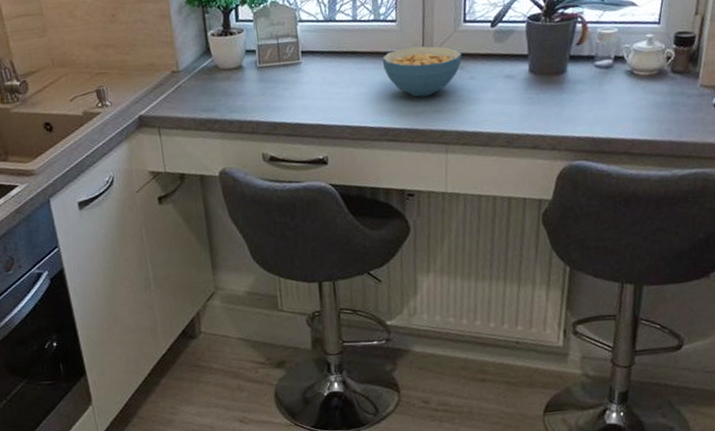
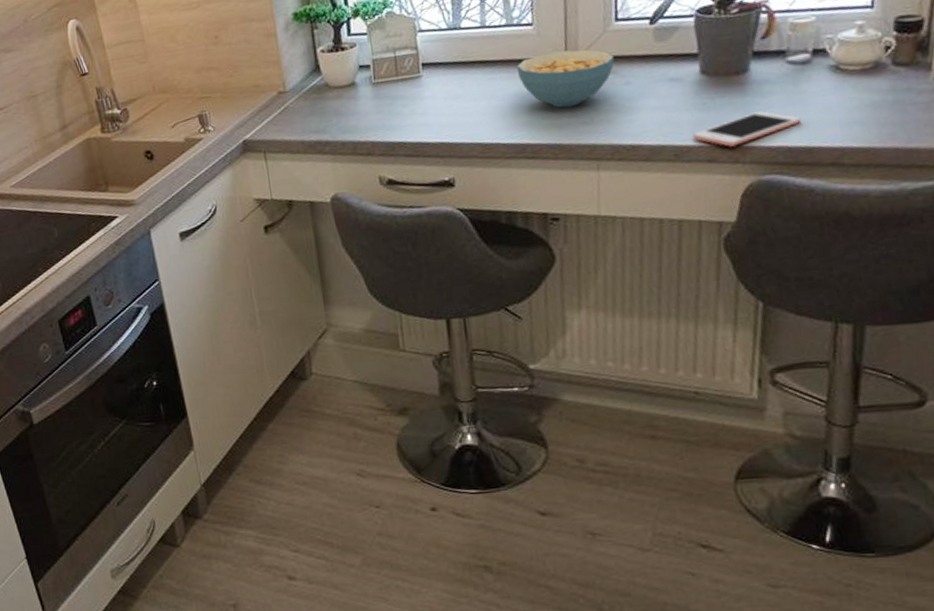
cell phone: none [521,107,604,136] -> present [692,111,802,147]

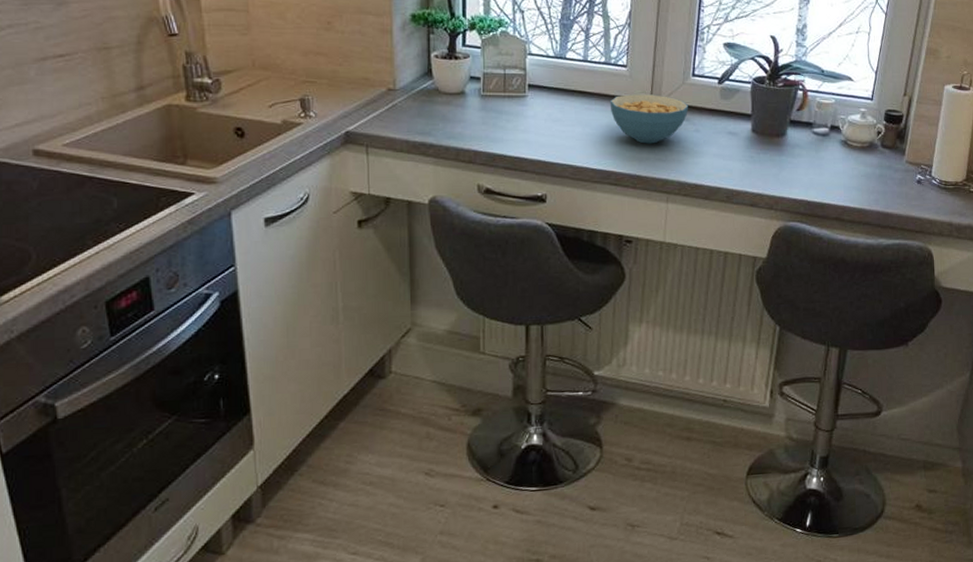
cell phone: present [692,111,802,147] -> none [741,169,818,195]

